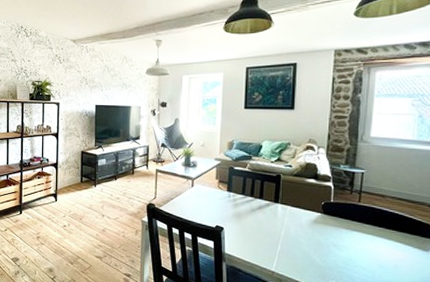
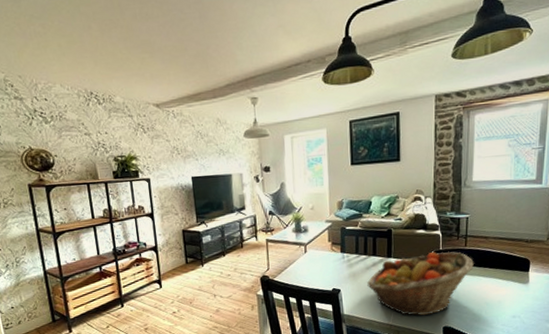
fruit basket: none [251,203,368,268] -> present [367,251,474,316]

